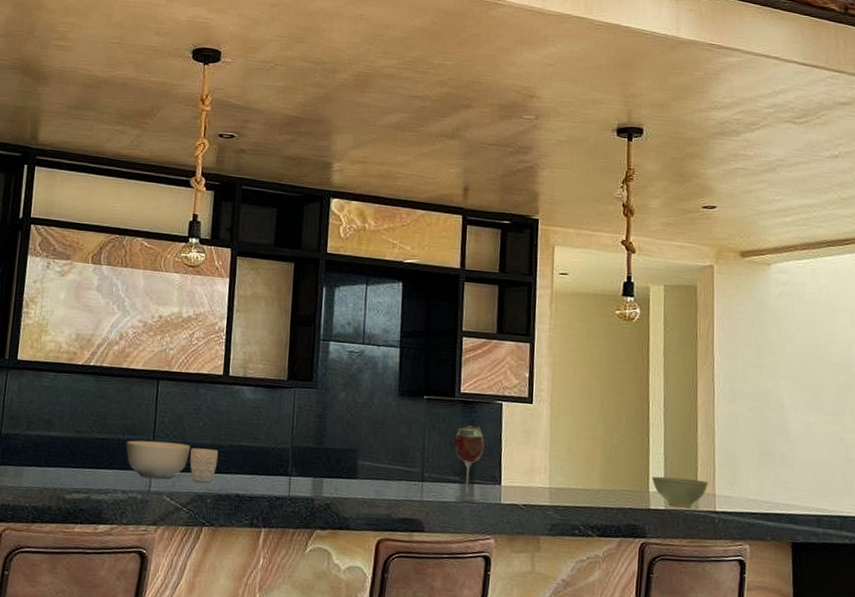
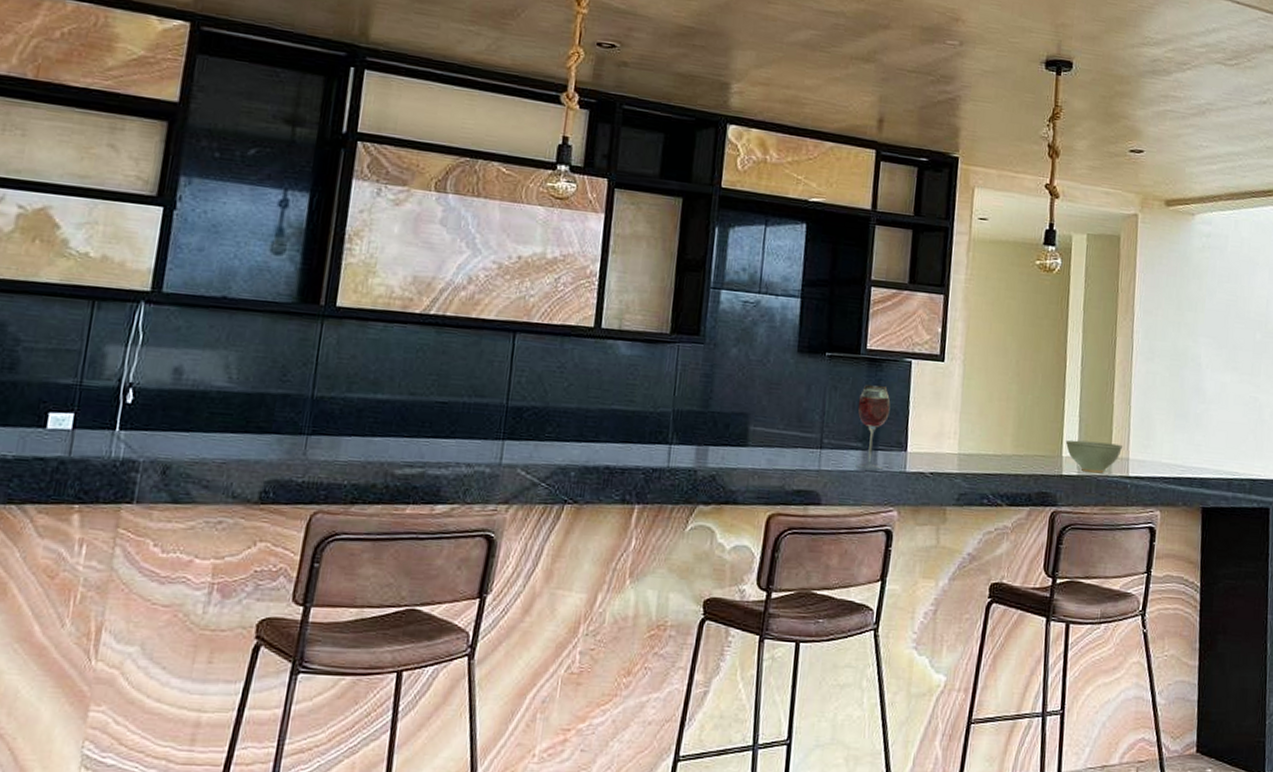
bowl: present [126,440,191,480] -> none [472,404,553,451]
cup: present [189,447,219,484] -> none [550,412,587,455]

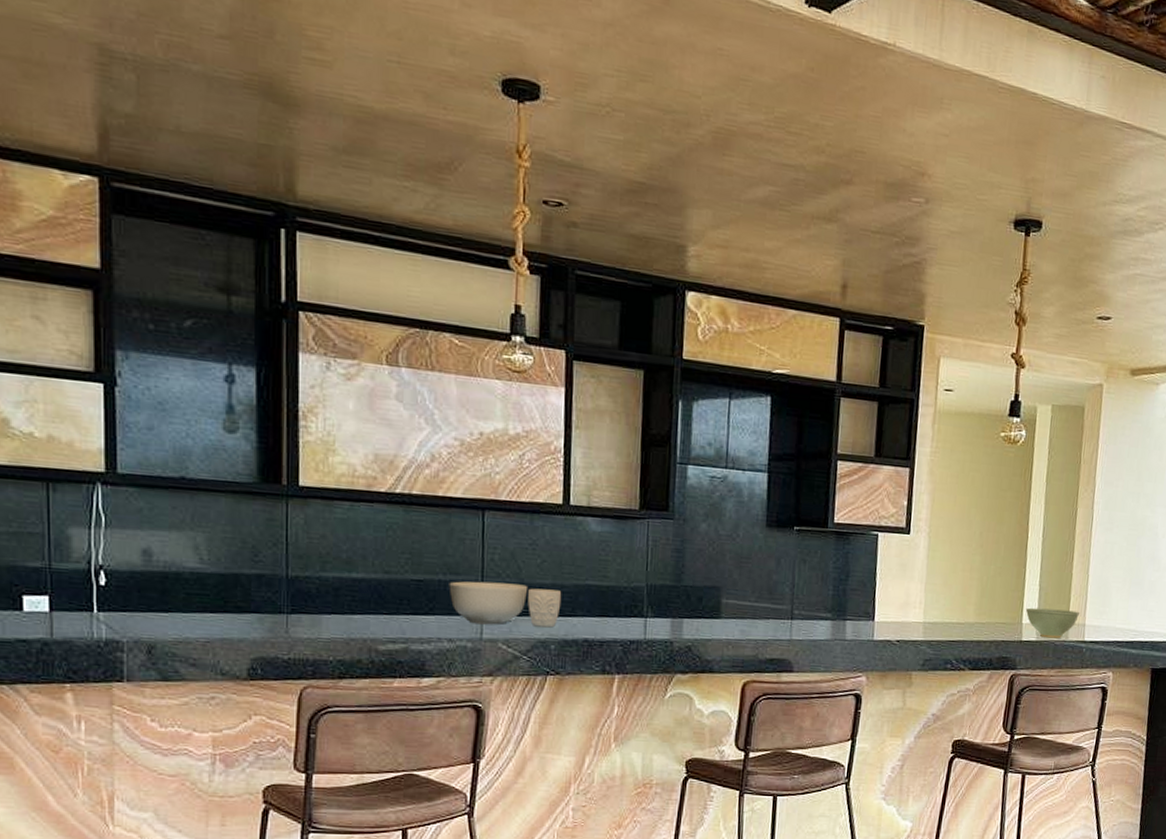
bowl: none [472,404,553,451] -> present [449,581,529,626]
cup: none [550,412,587,455] -> present [528,588,562,629]
wineglass: present [855,385,891,471] -> none [825,558,858,640]

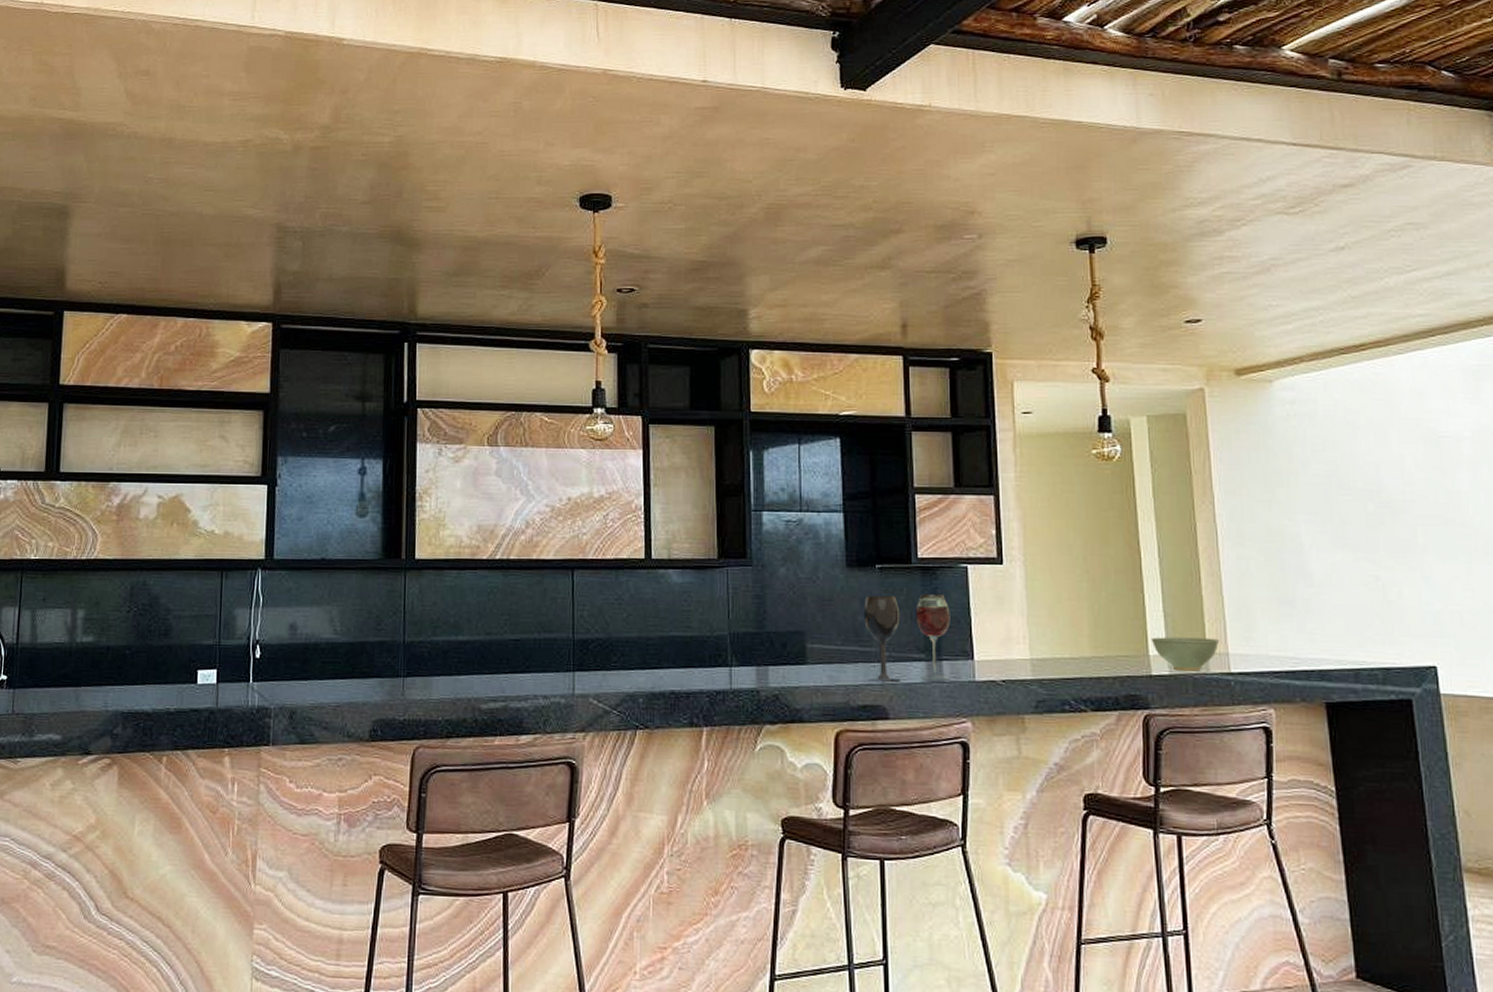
bowl: present [449,581,529,626] -> none [543,638,616,681]
cup: present [528,588,562,629] -> none [616,642,648,682]
wine glass: none [777,556,812,639] -> present [863,596,901,683]
wineglass: none [825,558,858,640] -> present [915,594,950,682]

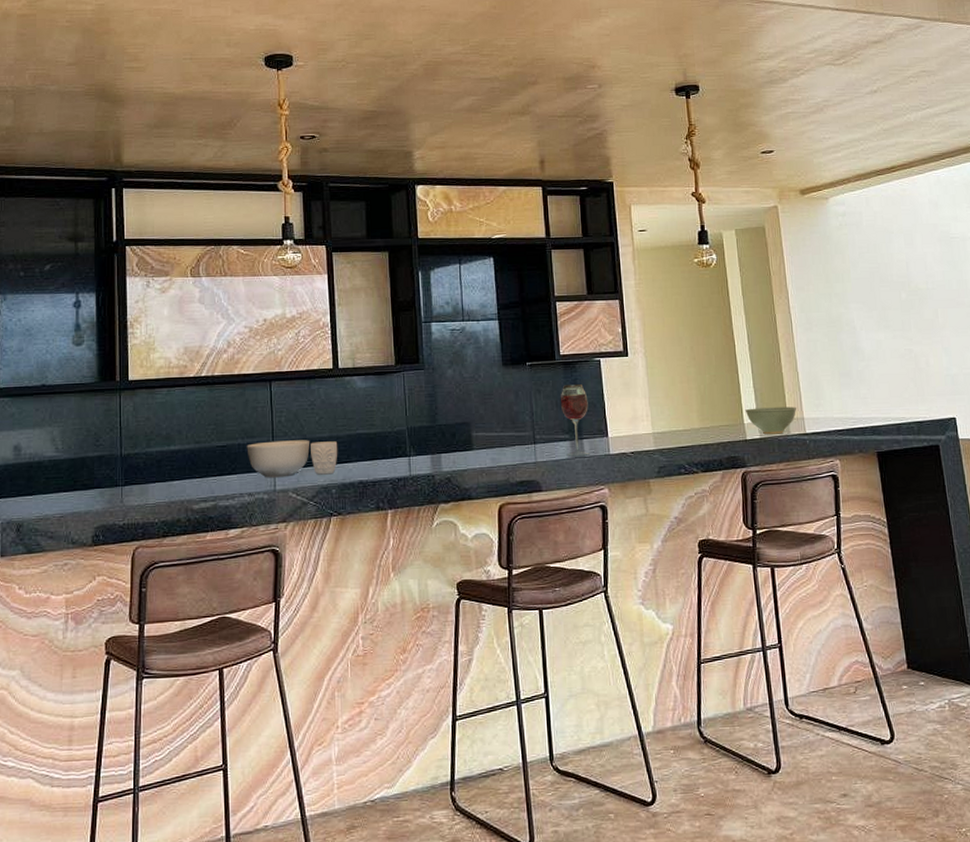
bowl: none [543,638,616,681] -> present [246,440,310,478]
cup: none [616,642,648,682] -> present [310,441,338,476]
wine glass: present [863,596,901,683] -> none [517,388,551,462]

